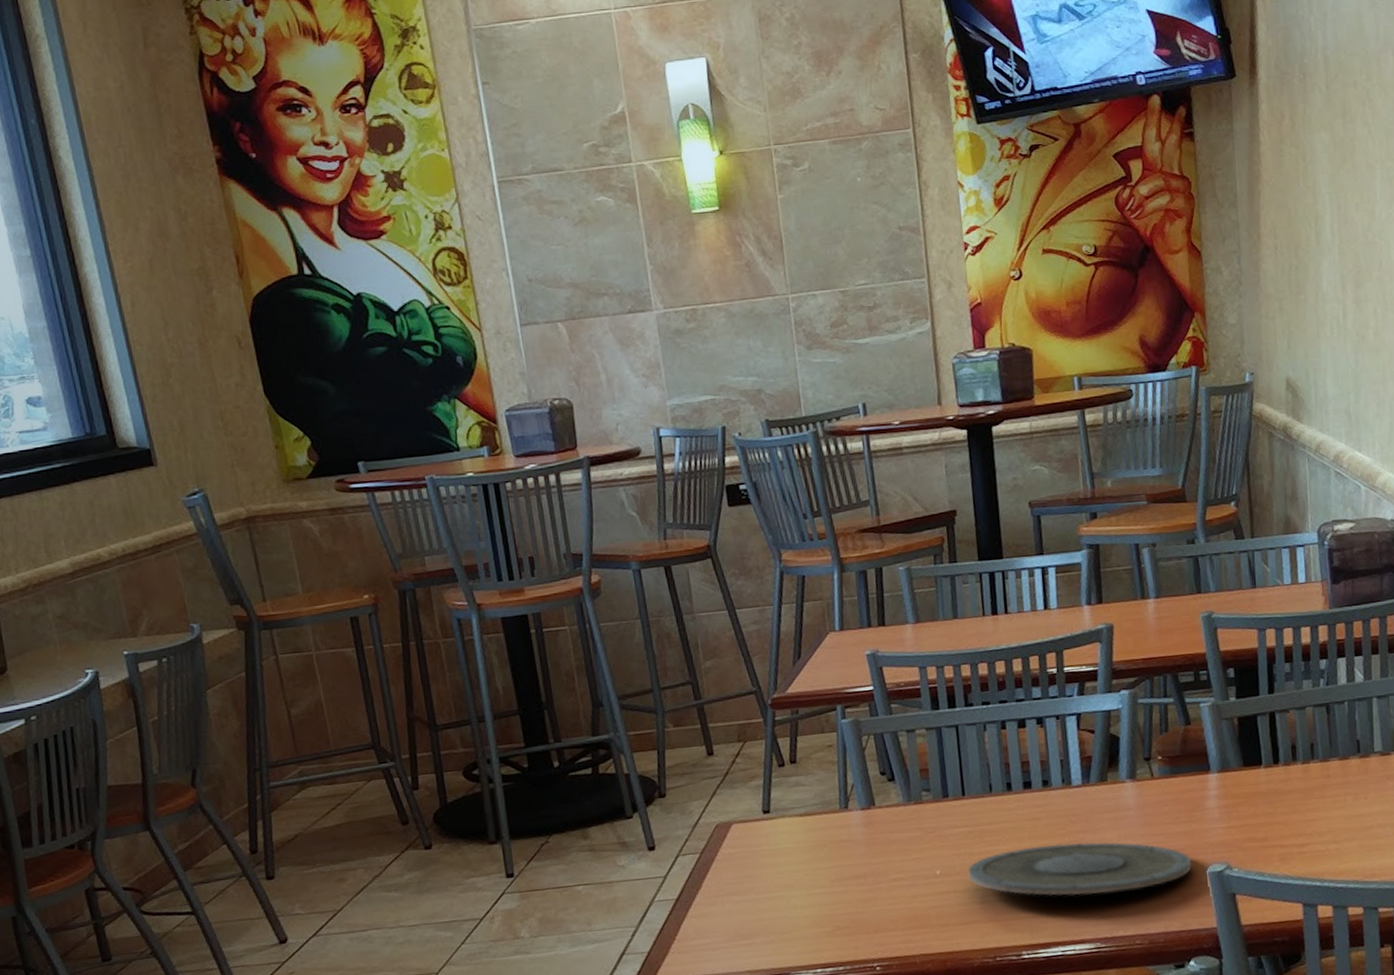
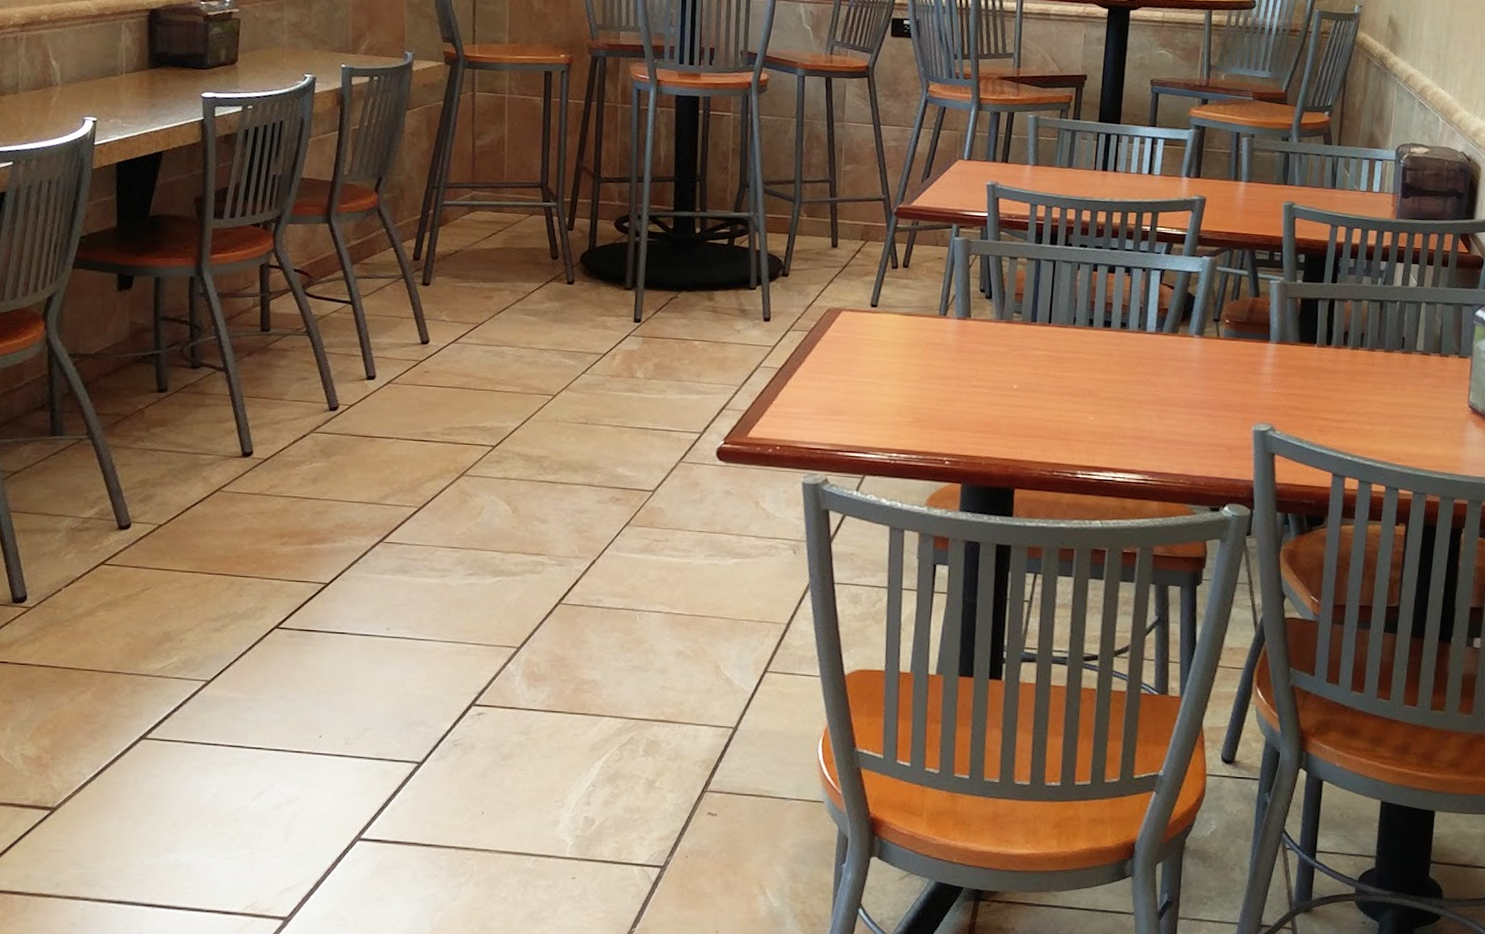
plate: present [968,842,1192,896] -> none [1041,378,1240,434]

